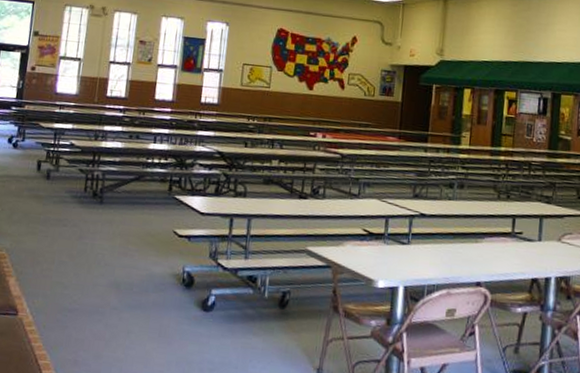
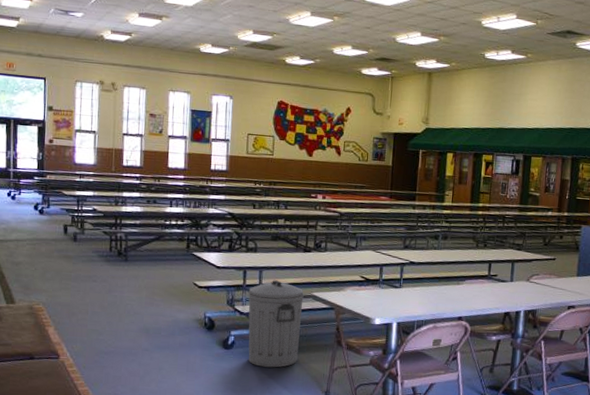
trash can: none [230,230,297,336] -> present [248,280,304,368]

